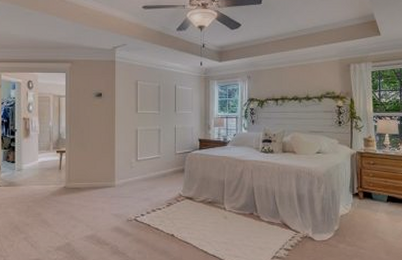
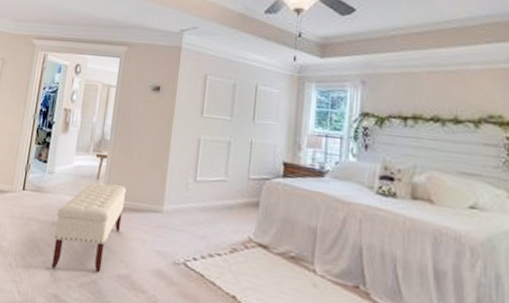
bench: none [30,172,85,241] -> present [51,182,127,272]

